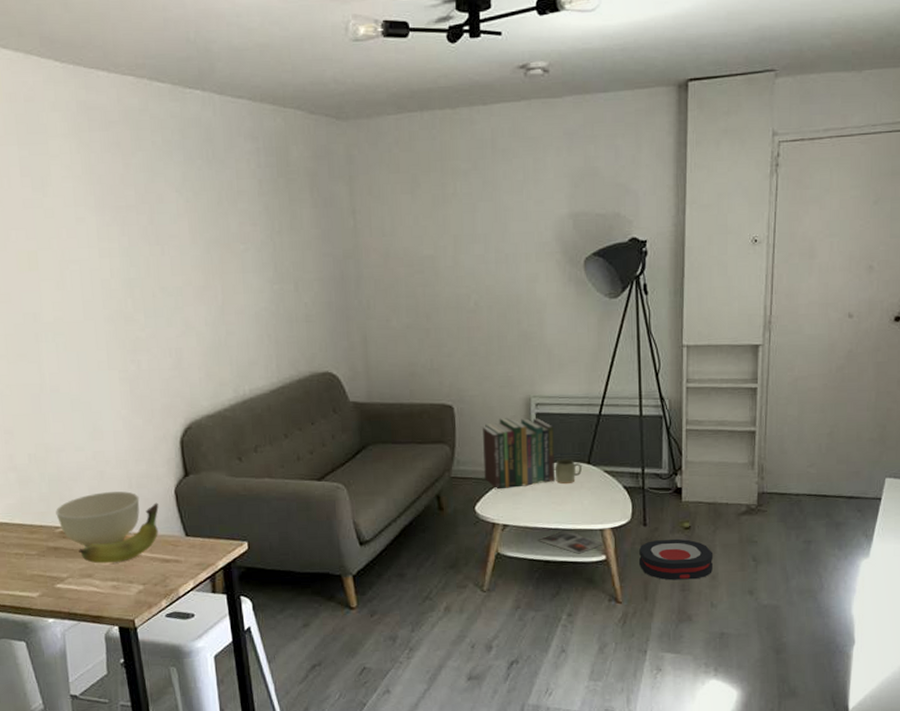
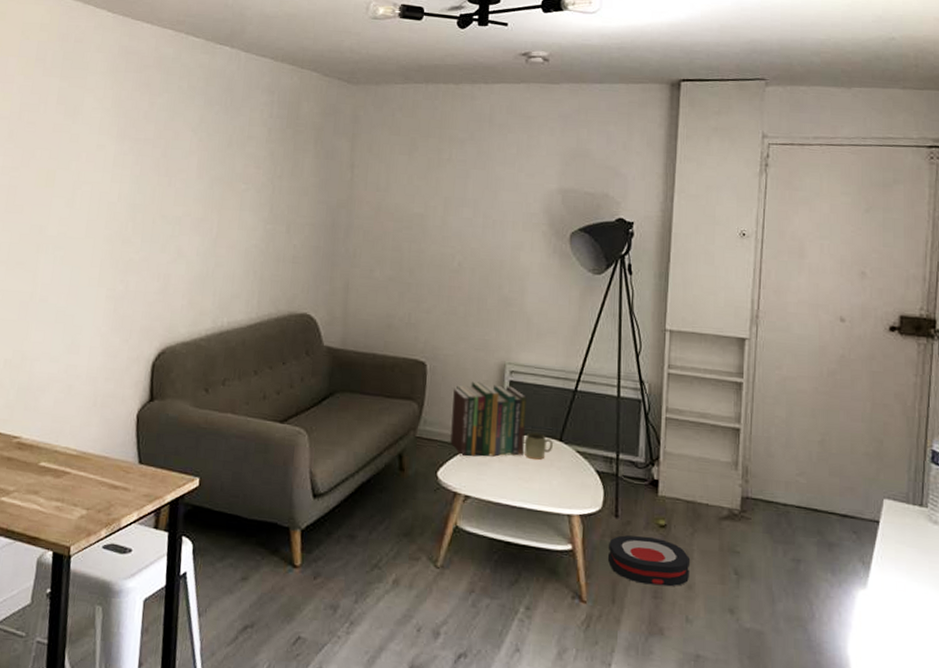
bowl: present [55,491,140,548] -> none [17,406,101,462]
fruit: present [79,502,159,564] -> none [31,424,119,482]
magazine: present [538,531,604,554] -> none [500,511,571,540]

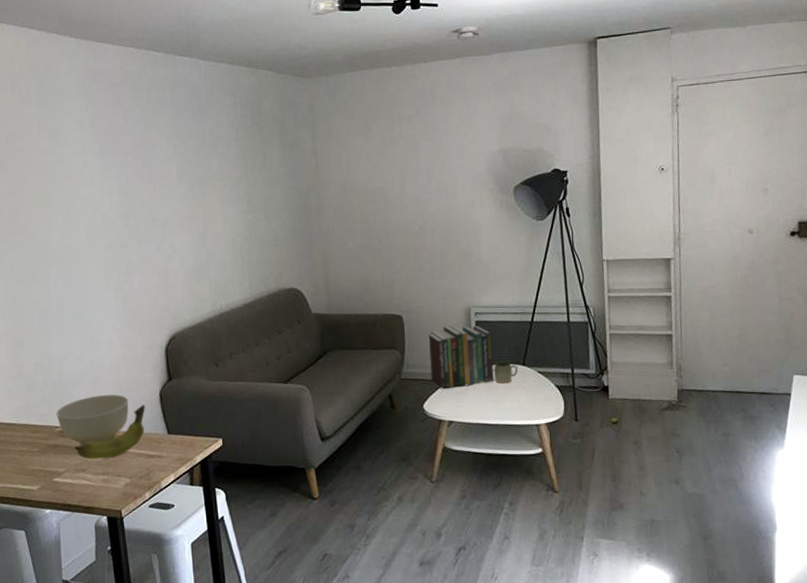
bowl: none [17,406,101,462] -> present [56,394,129,445]
fruit: none [31,424,119,482] -> present [75,404,145,460]
robot vacuum: present [608,535,691,587] -> none [572,432,641,471]

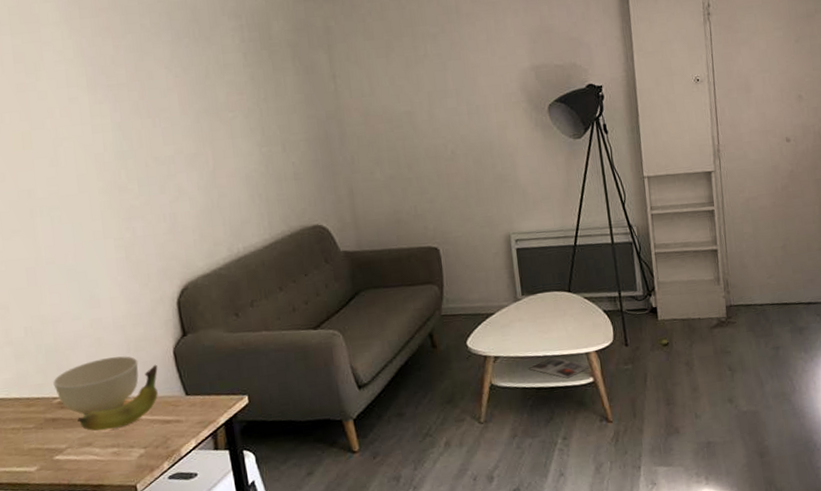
books: present [429,325,494,389] -> none [468,253,539,323]
magazine: none [480,426,540,448] -> present [528,357,590,379]
mug: present [494,361,518,384] -> none [538,289,563,313]

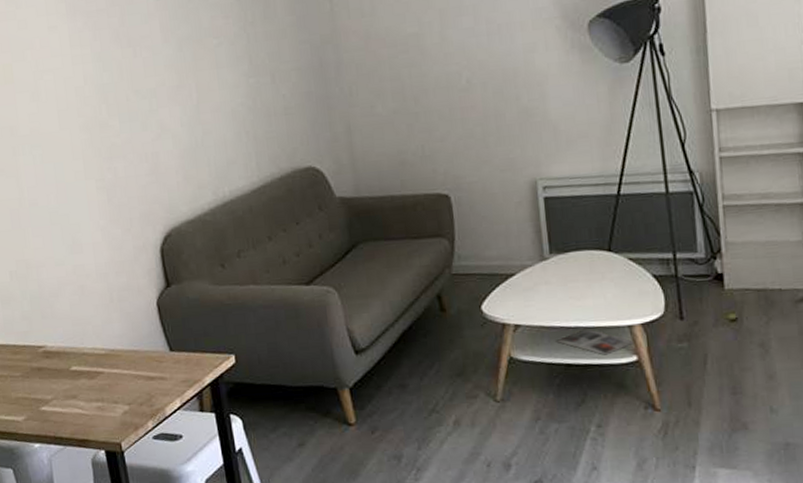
bowl: present [53,356,139,416] -> none [38,306,122,367]
fruit: present [77,364,158,432] -> none [62,316,142,384]

